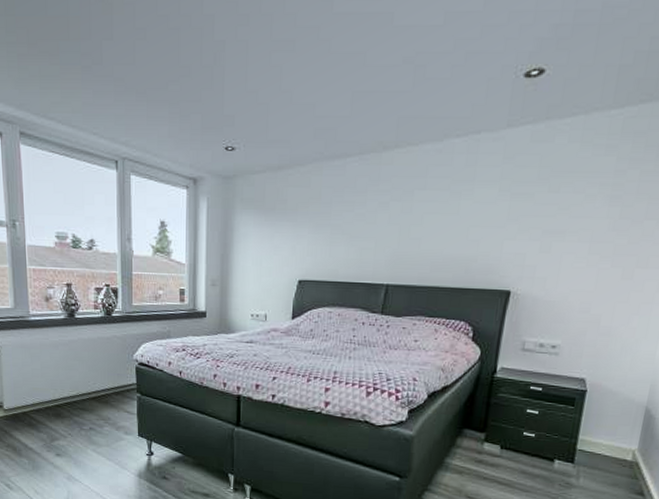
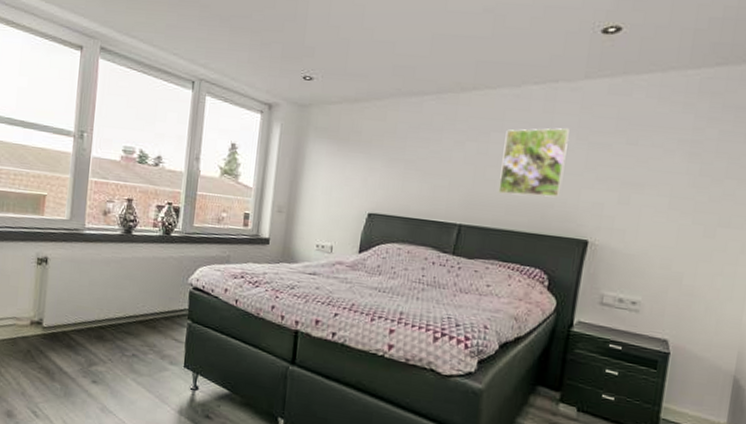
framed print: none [423,181,492,252] -> present [498,128,569,198]

